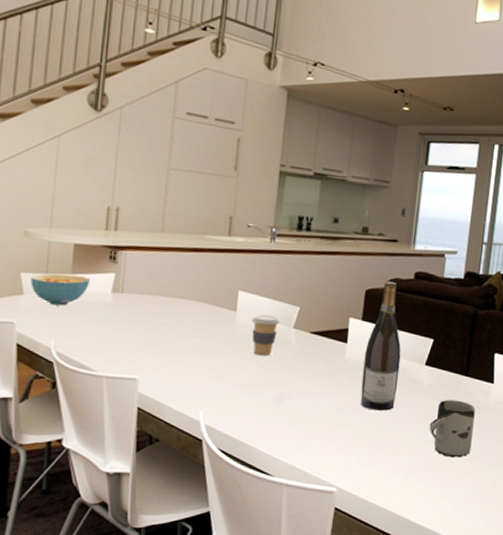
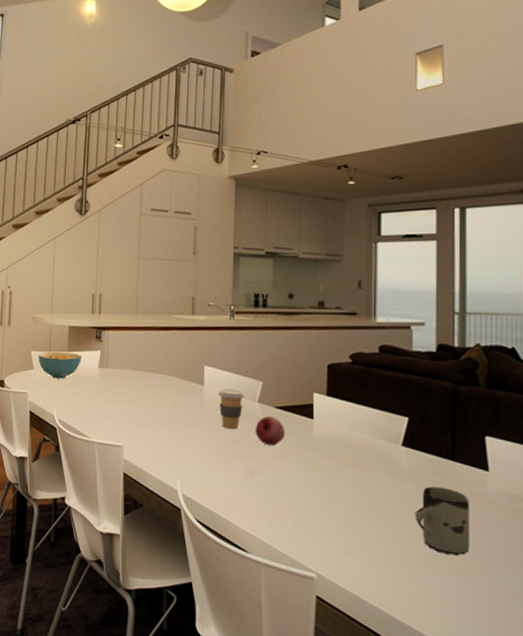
fruit: none [288,341,319,371] -> present [255,415,286,447]
wine bottle: present [360,281,401,411] -> none [333,355,373,494]

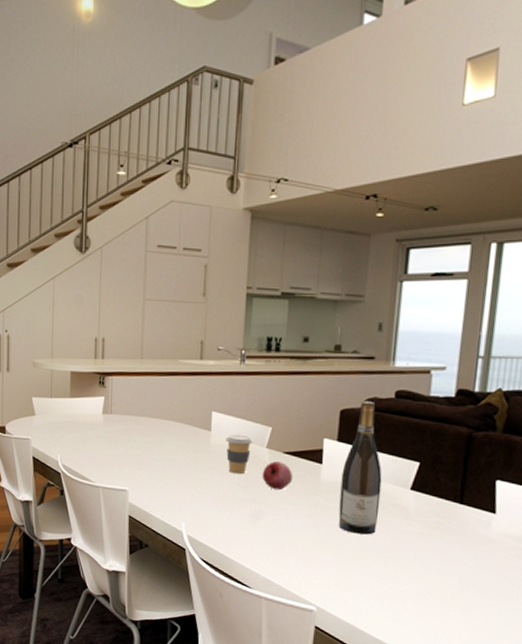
cereal bowl: present [38,351,81,379] -> none [40,397,85,425]
wine bottle: none [333,355,373,494] -> present [338,400,382,535]
cup: present [414,486,470,556] -> none [417,528,473,591]

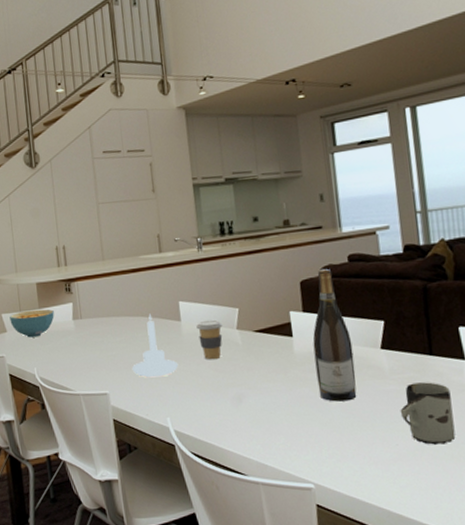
cereal bowl: none [40,397,85,425] -> present [9,309,55,338]
candle holder: none [154,419,202,483] -> present [131,313,179,378]
fruit: present [262,461,293,491] -> none [237,340,268,370]
cup: none [417,528,473,591] -> present [400,382,456,445]

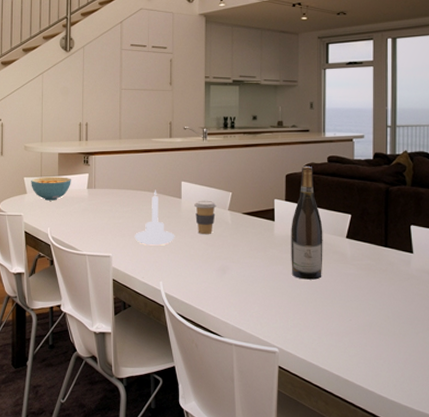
cup: present [400,382,456,445] -> none [356,269,398,323]

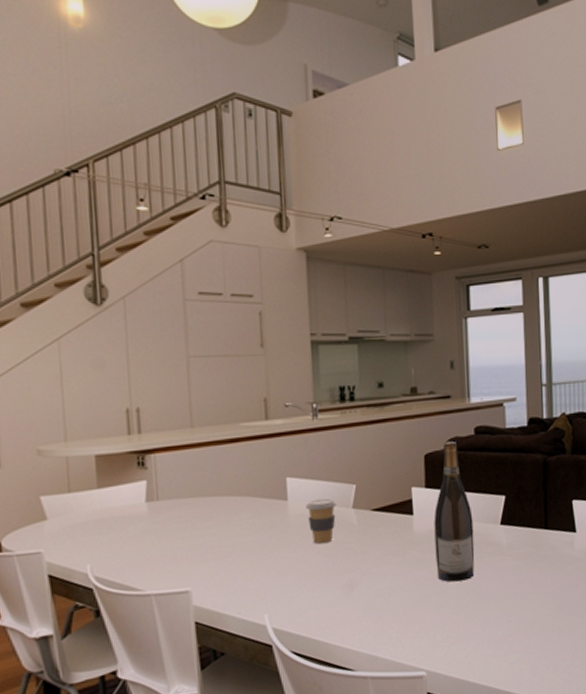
cereal bowl: present [31,176,71,201] -> none [52,489,120,527]
candle holder: present [134,189,175,246] -> none [222,492,282,569]

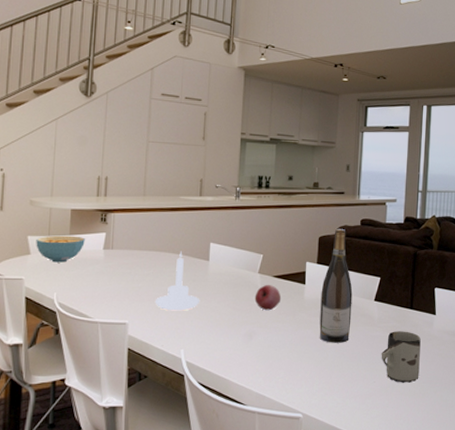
cereal bowl: none [52,489,120,527] -> present [36,235,85,263]
candle holder: none [222,492,282,569] -> present [154,251,200,311]
coffee cup: present [306,498,337,544] -> none [222,262,247,299]
fruit: none [351,520,385,554] -> present [254,284,282,311]
cup: none [515,556,563,618] -> present [381,331,421,383]

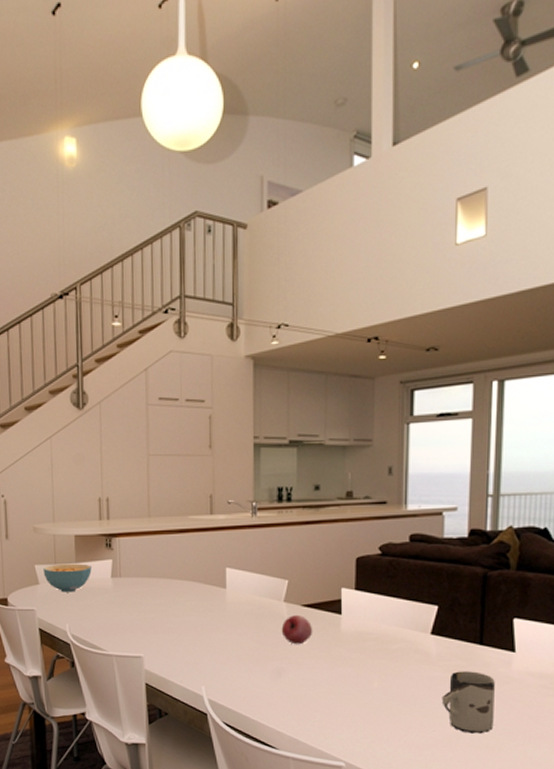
candle holder: present [154,251,200,311] -> none [169,578,219,644]
wine bottle: present [319,228,353,343] -> none [361,546,402,684]

